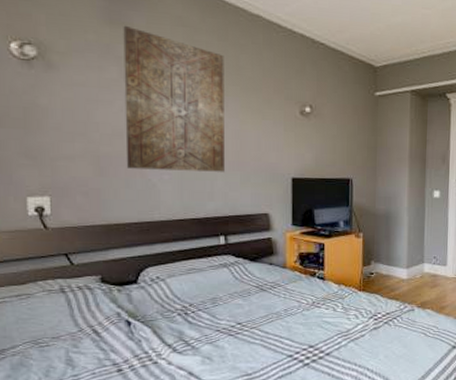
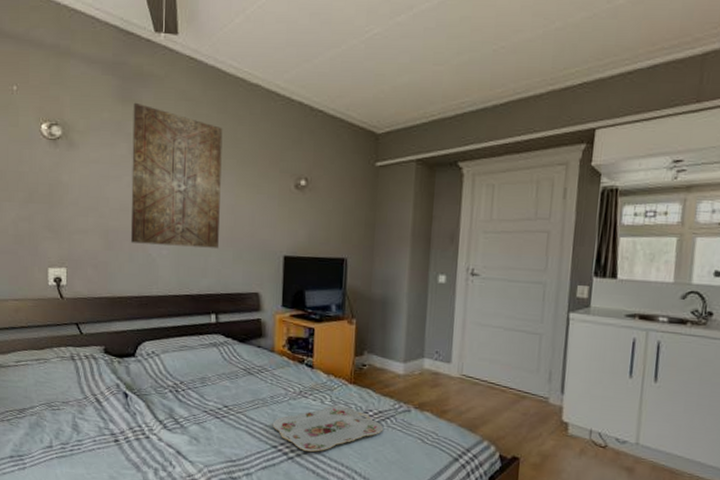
serving tray: none [287,312,391,356] -> present [272,405,384,452]

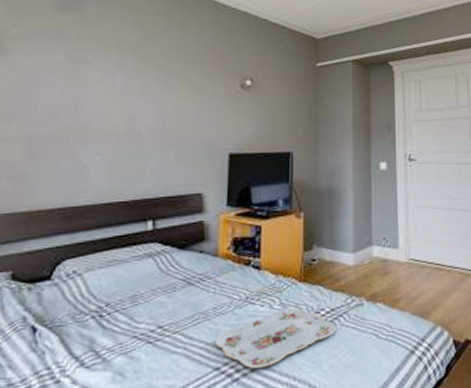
wall art: present [130,102,223,248] -> none [58,11,169,150]

